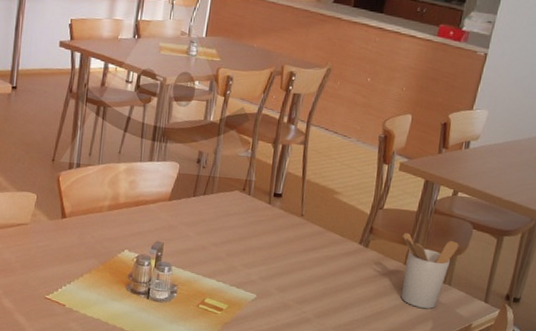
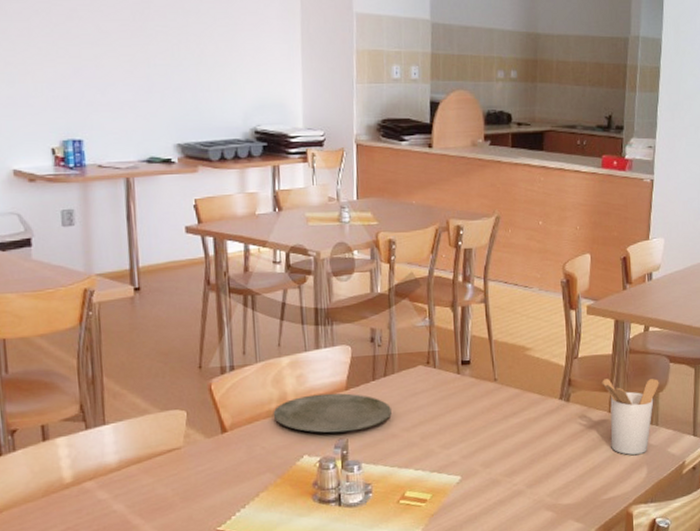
plate: none [105,199,205,237] -> present [273,393,392,433]

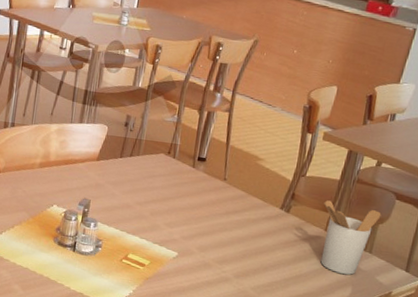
plate: present [273,393,392,433] -> none [36,158,131,195]

